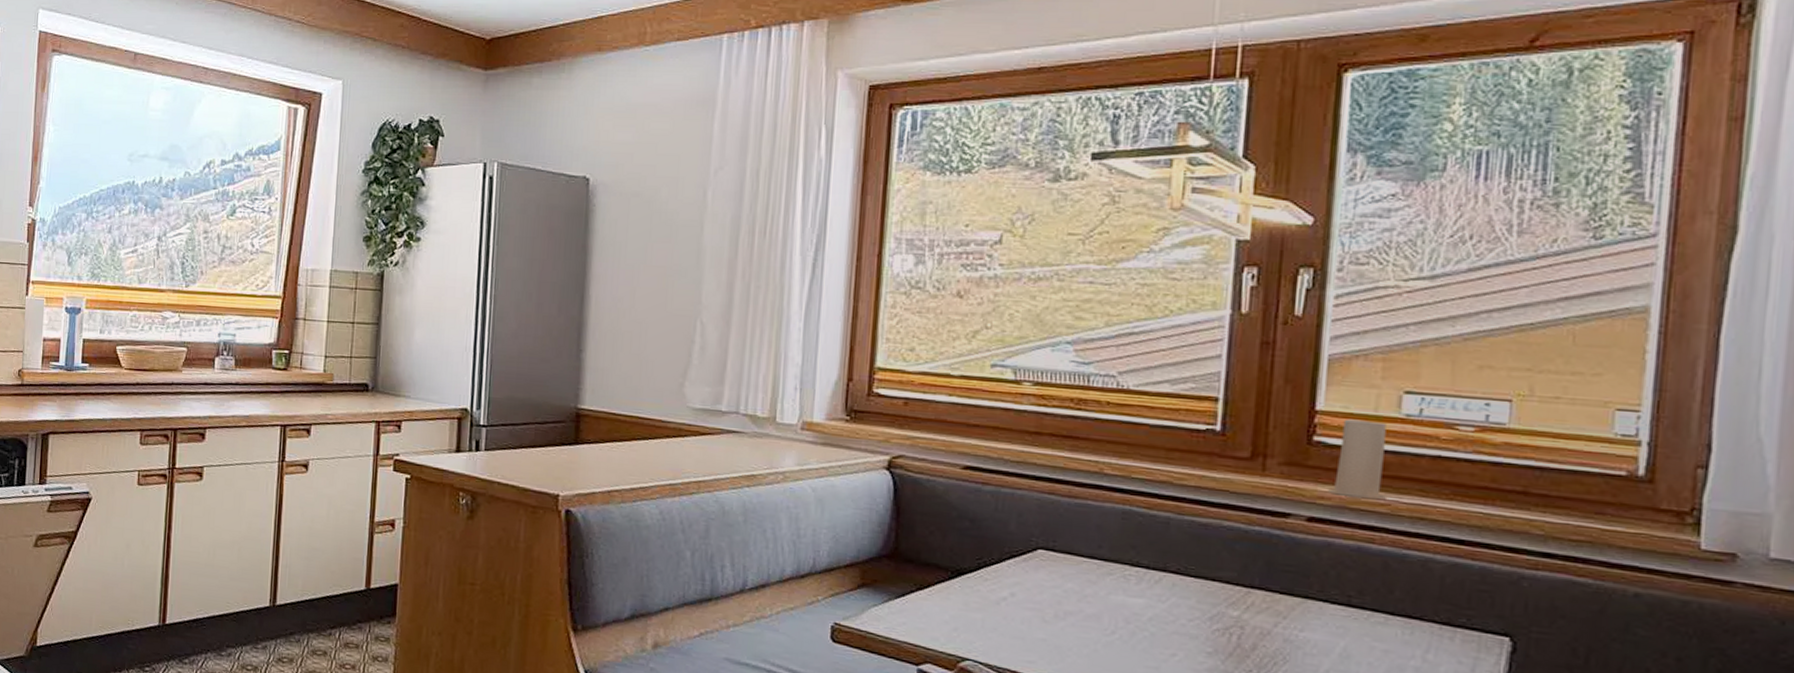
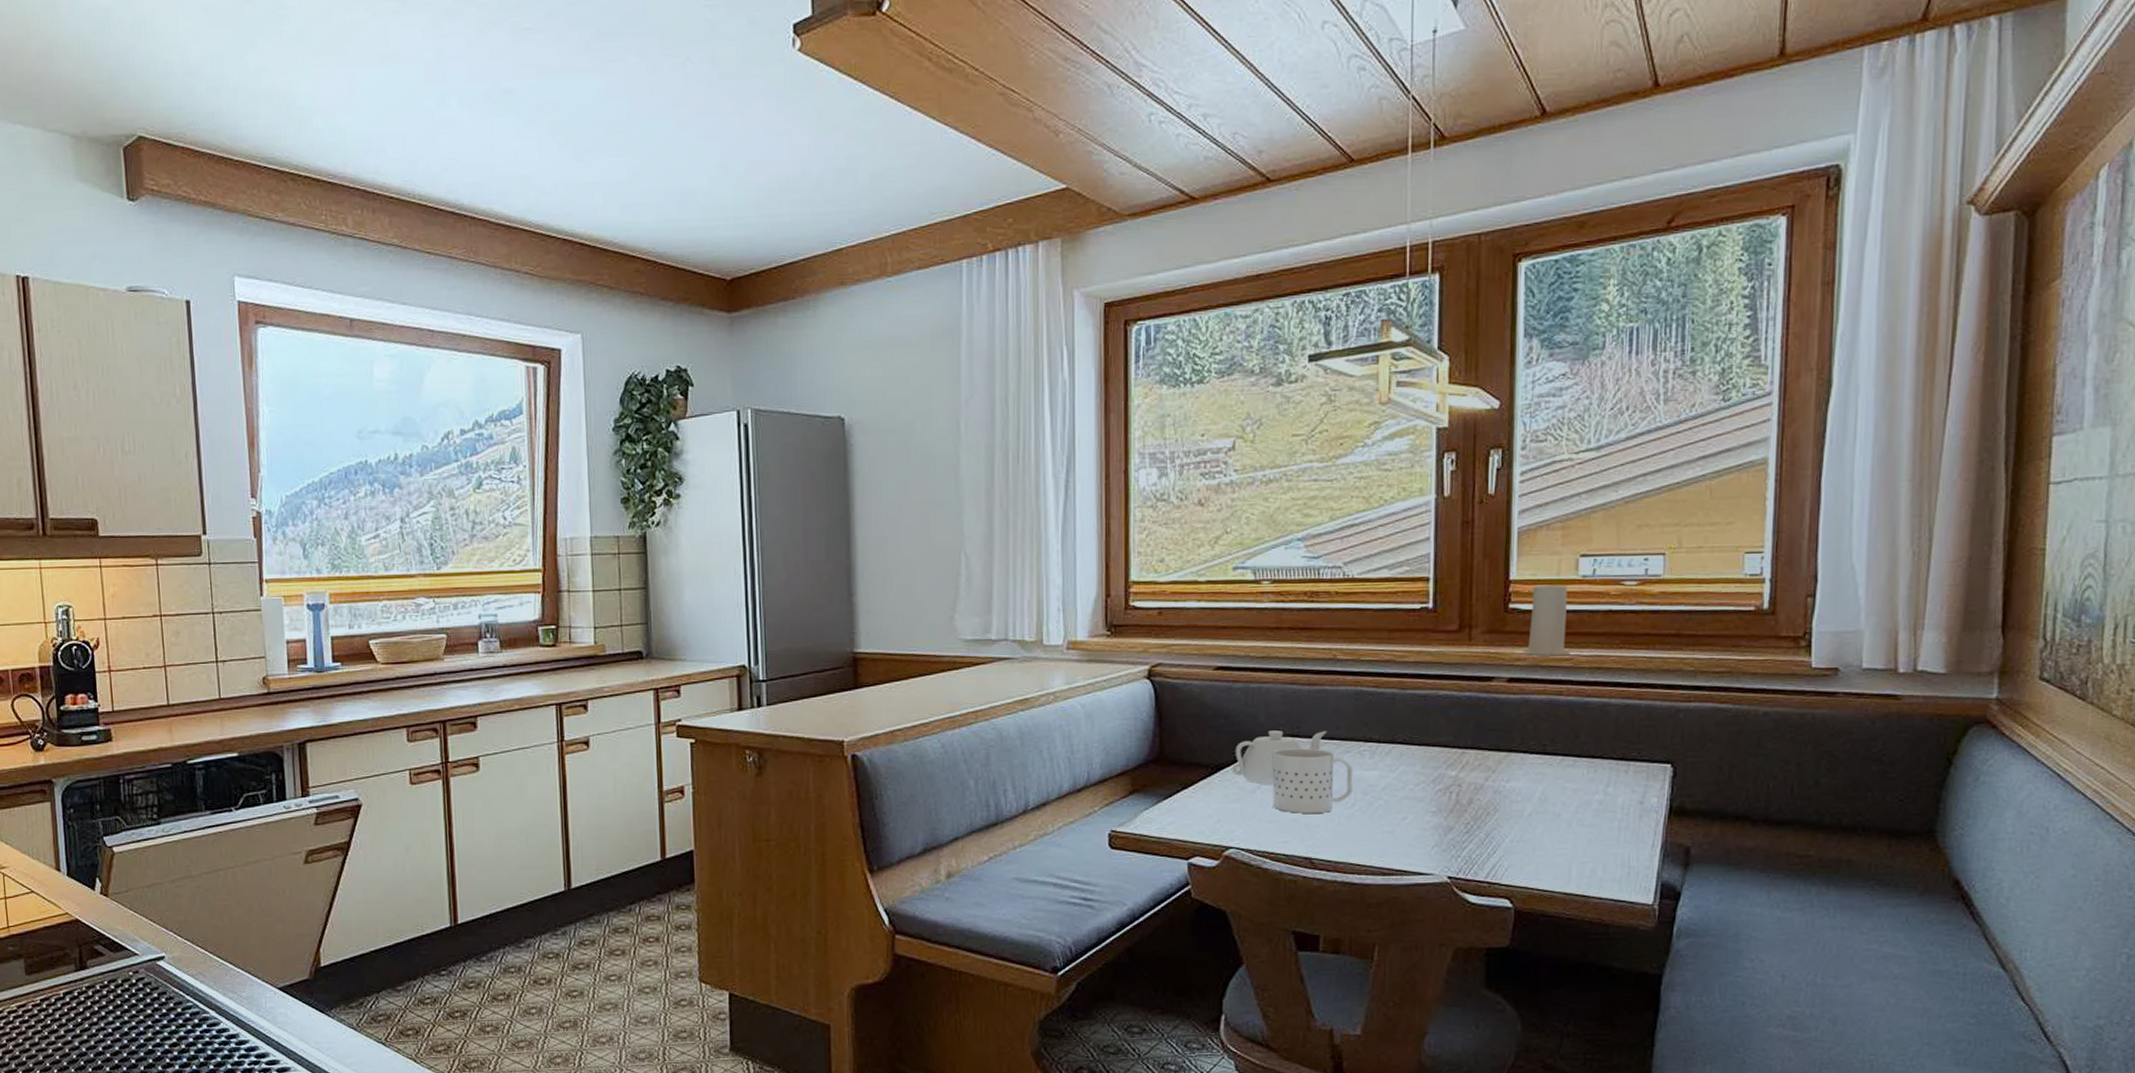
teapot: none [974,540,1088,600] -> present [1232,730,1327,786]
mug: none [1018,561,1115,637] -> present [1272,748,1353,813]

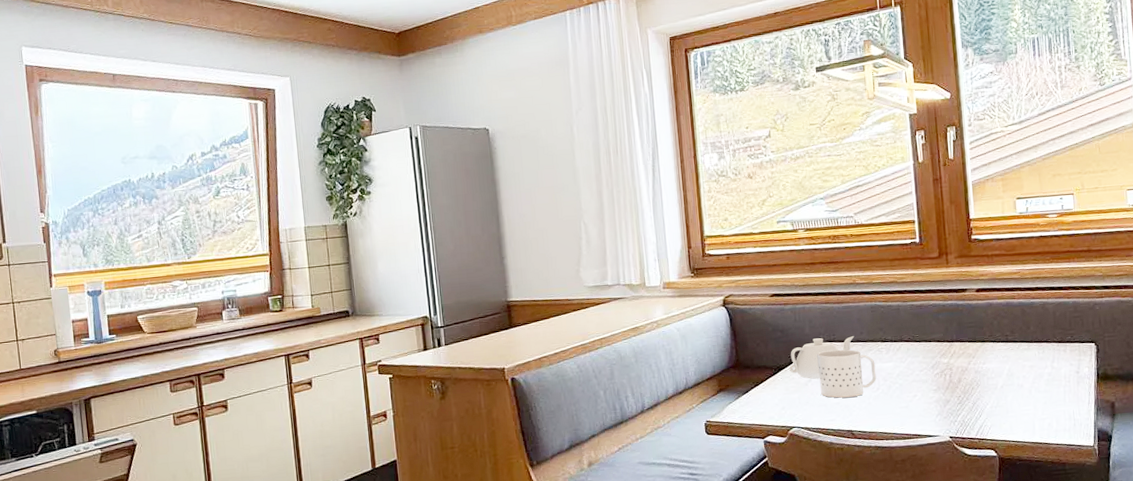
candle: present [1523,584,1571,656] -> none [985,220,1018,272]

